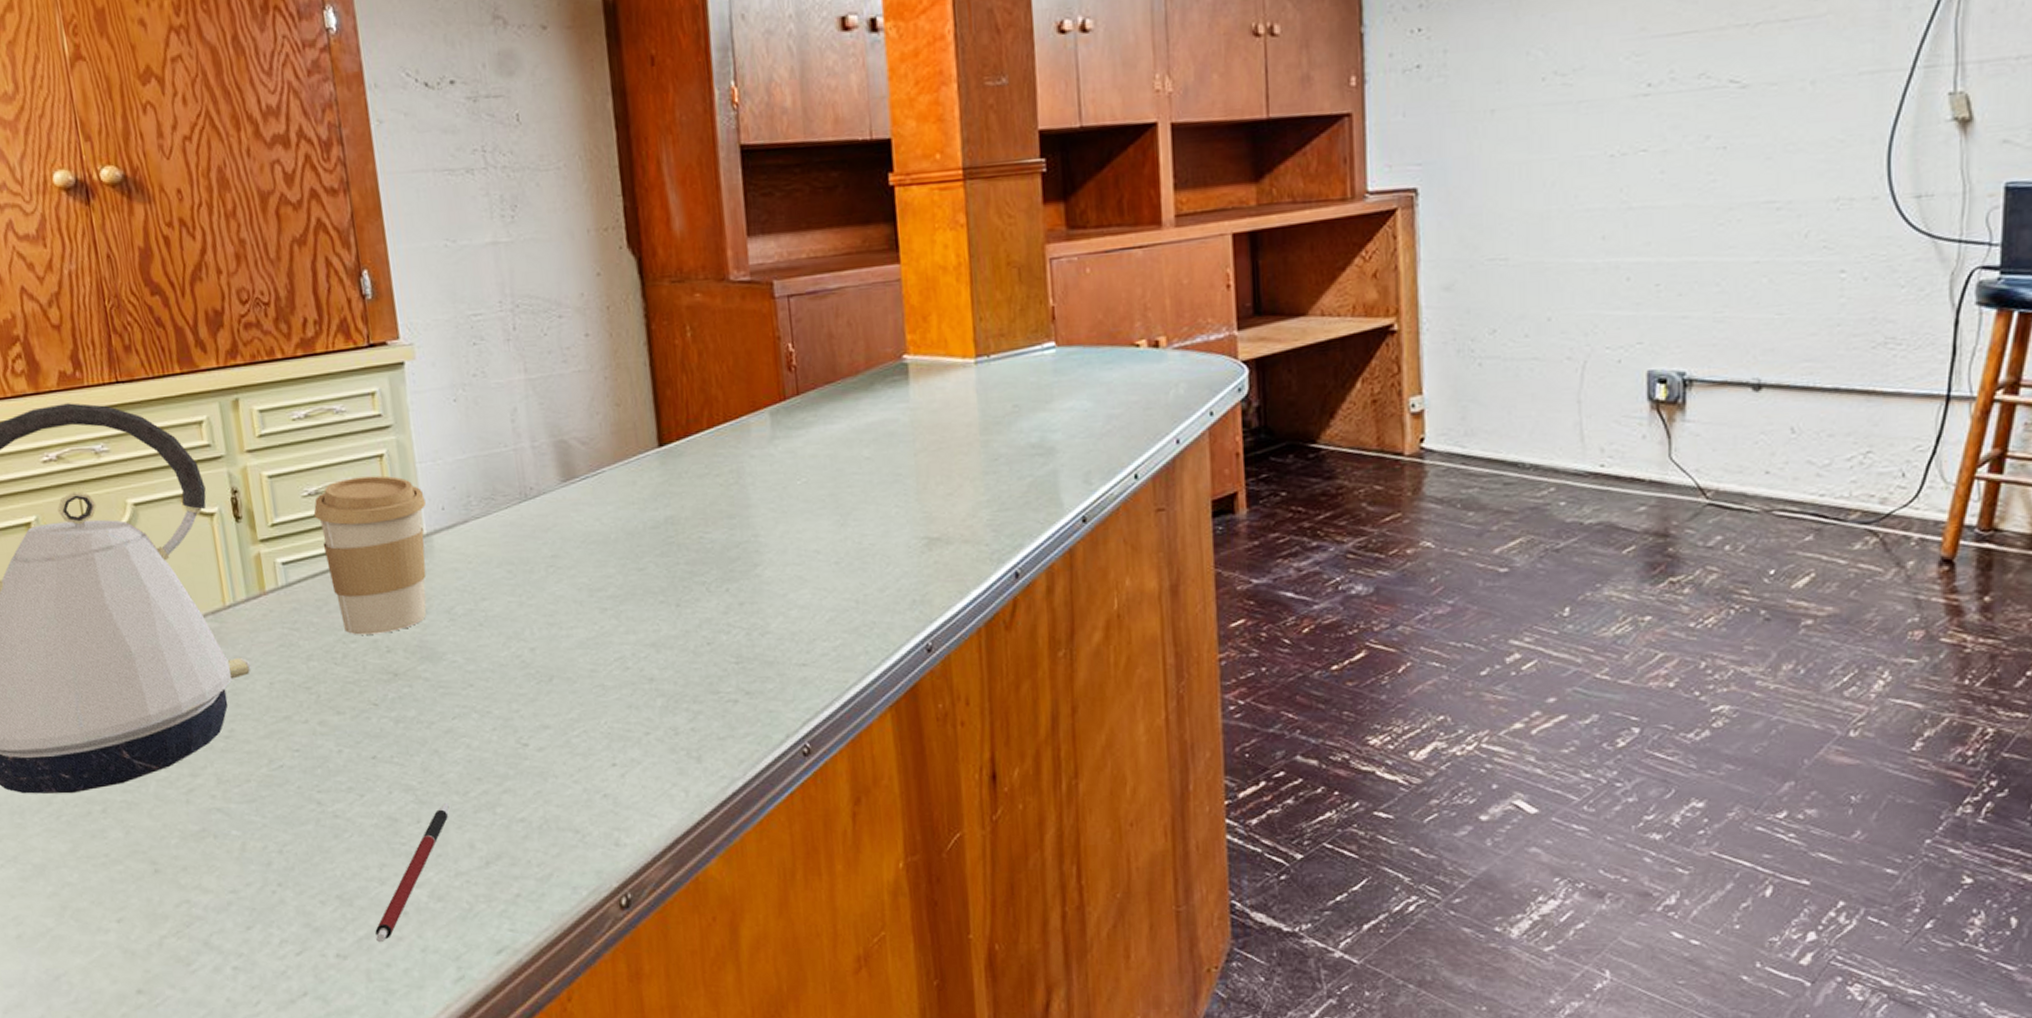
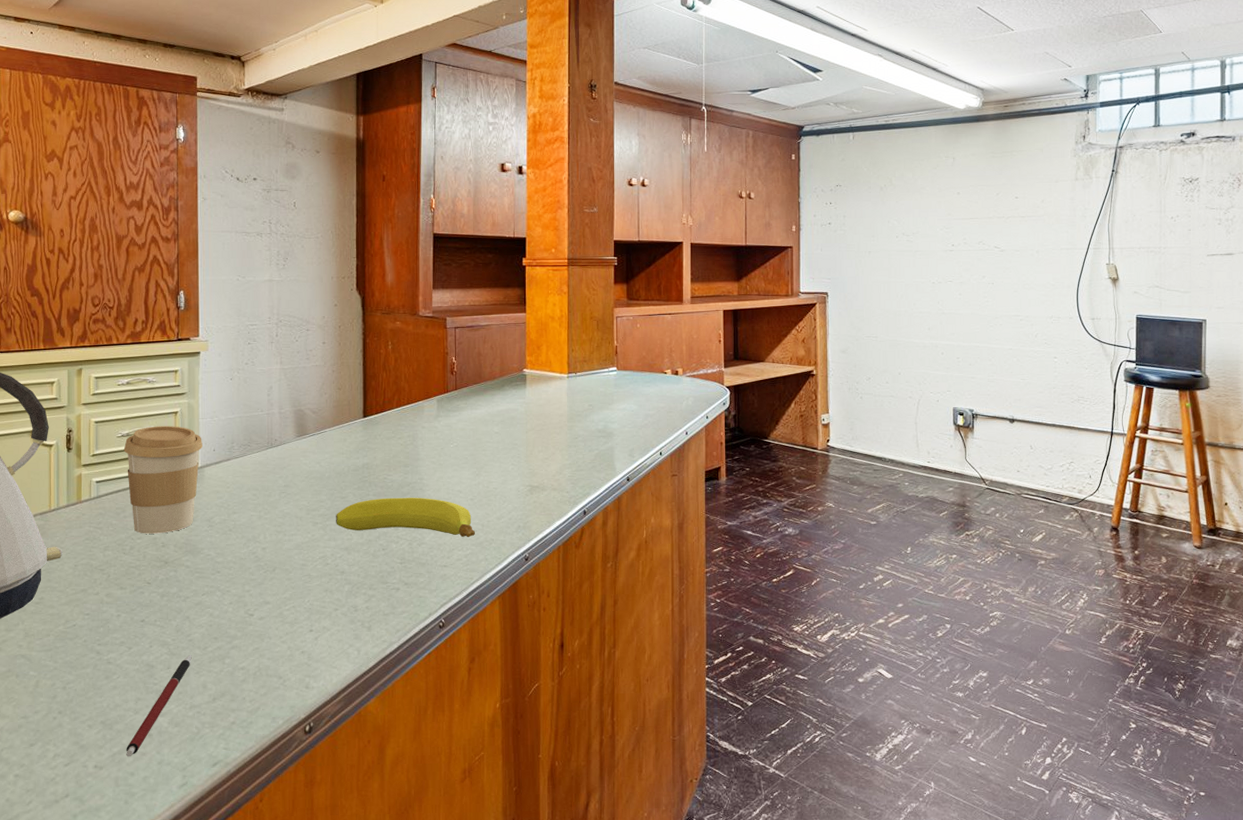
fruit: none [632,563,846,621] -> present [336,497,475,538]

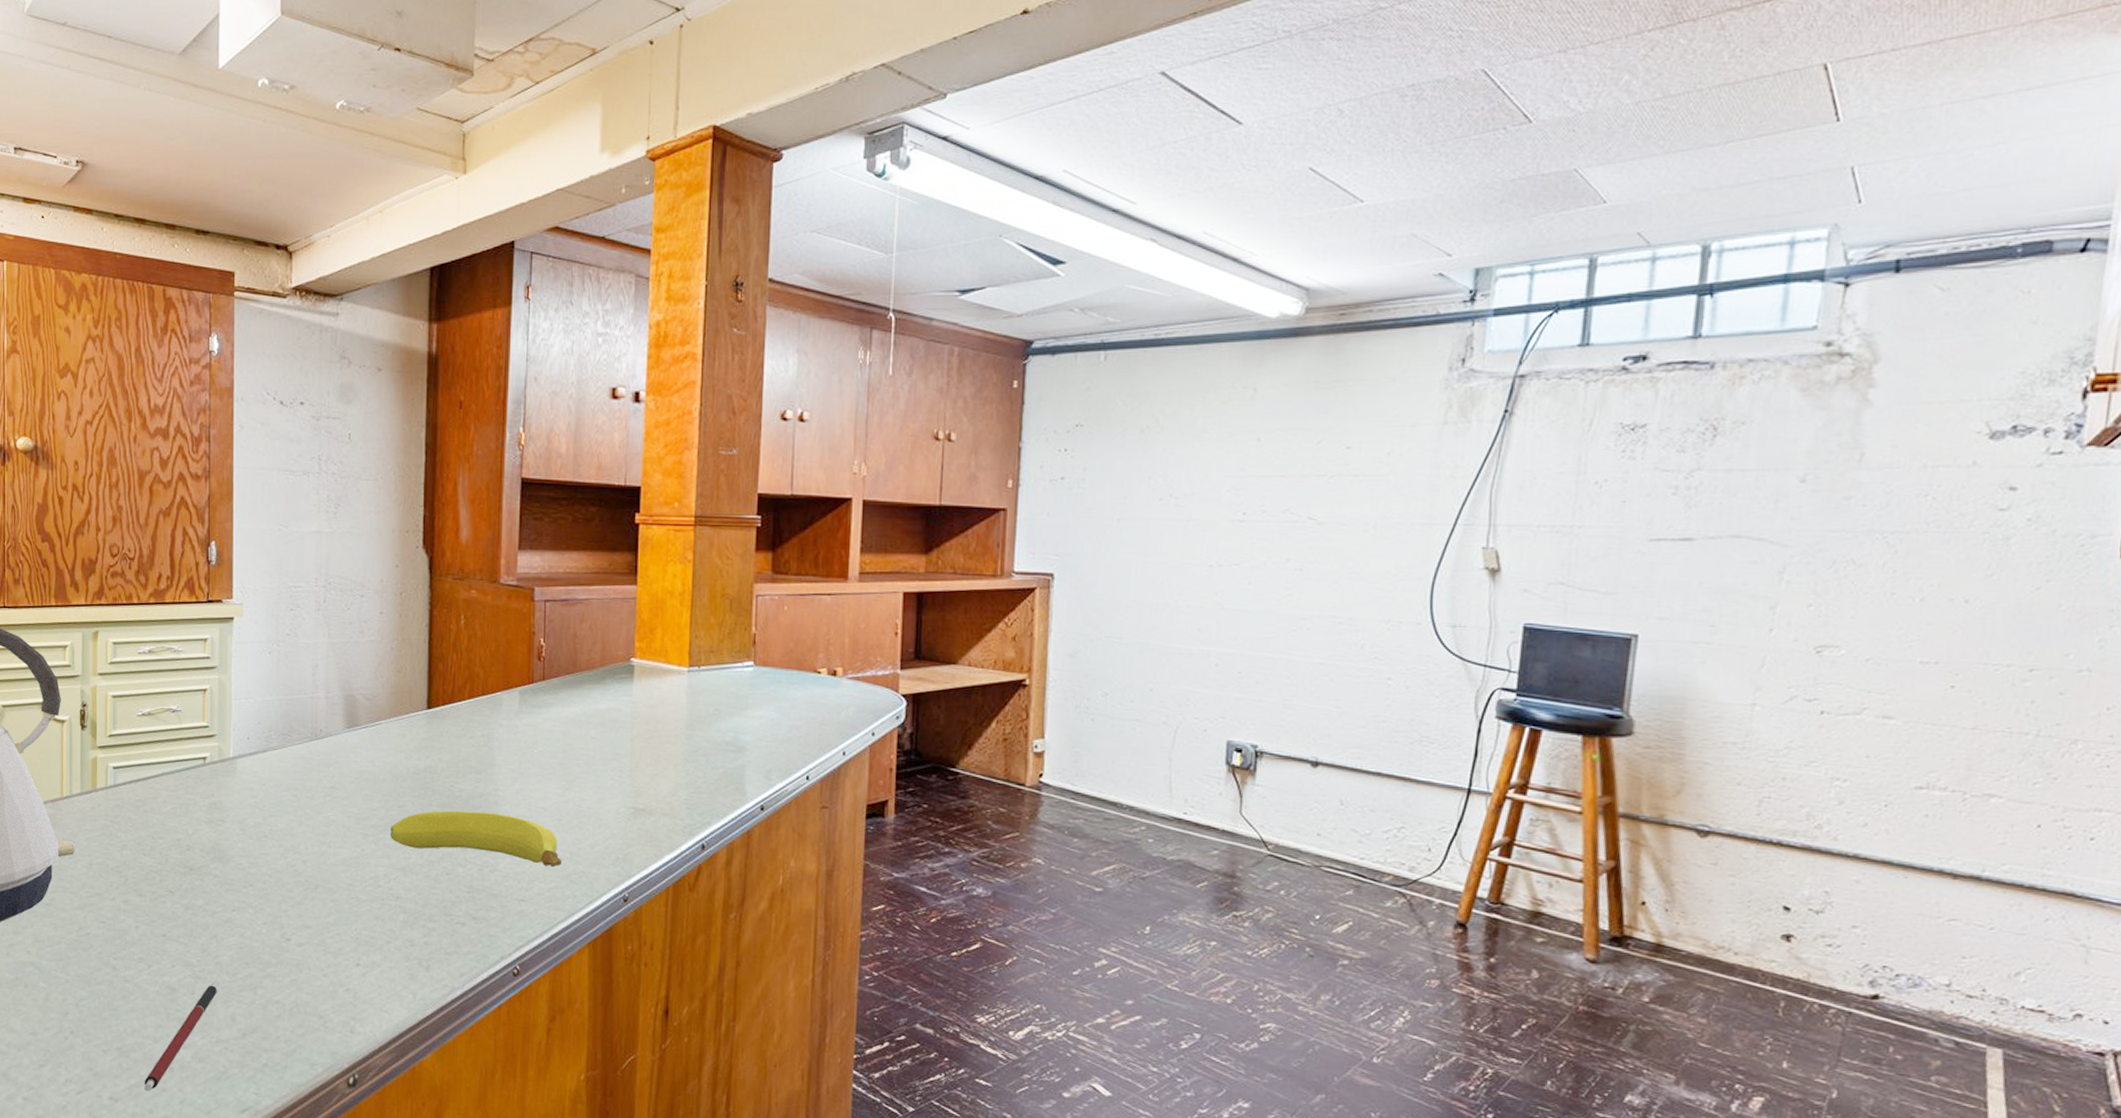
coffee cup: present [123,426,202,534] -> none [144,705,235,834]

